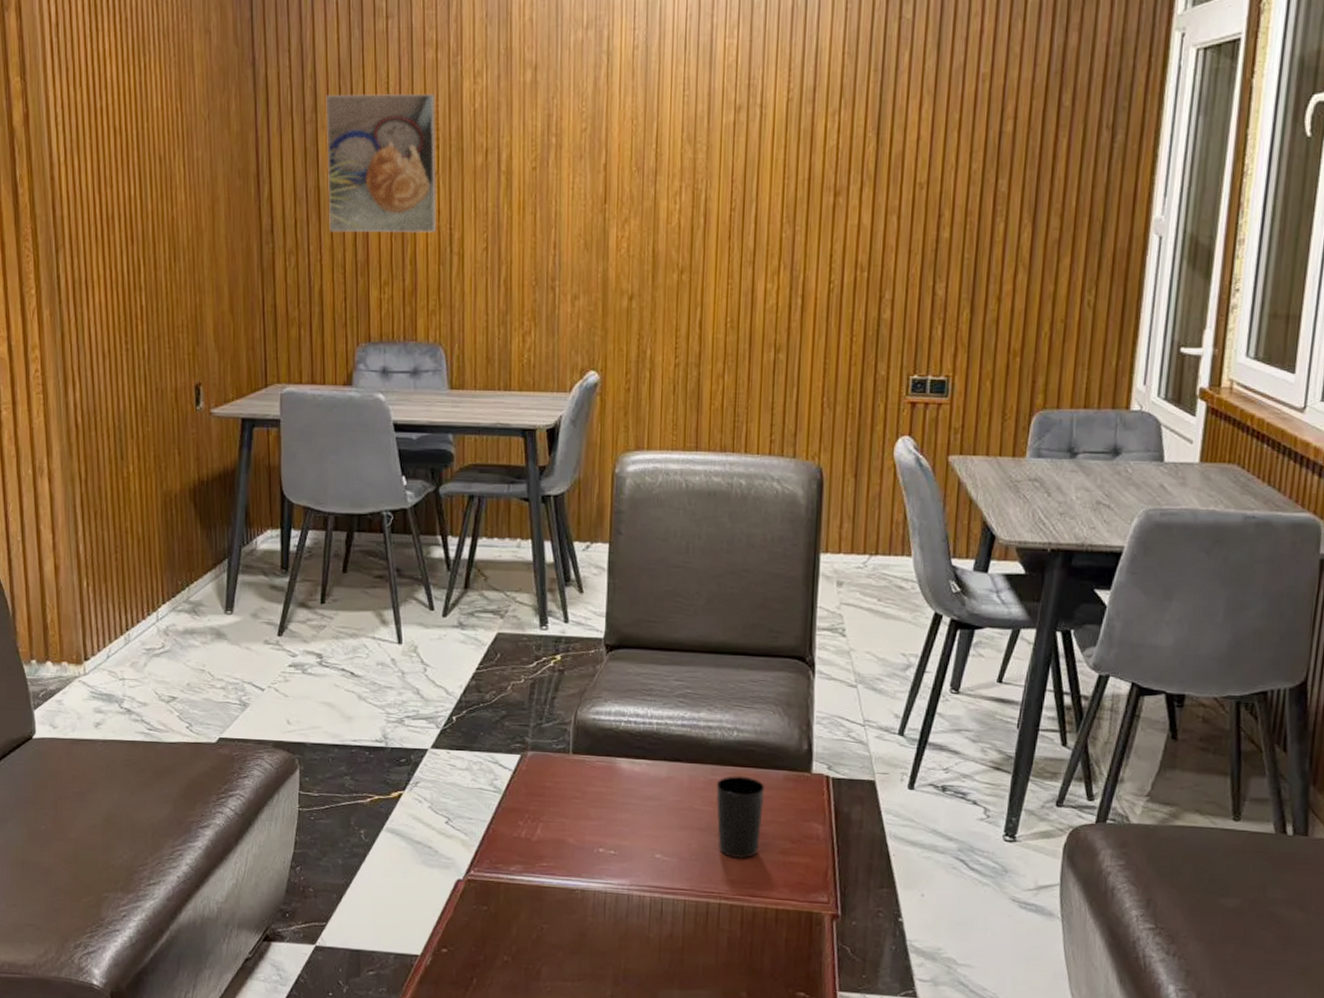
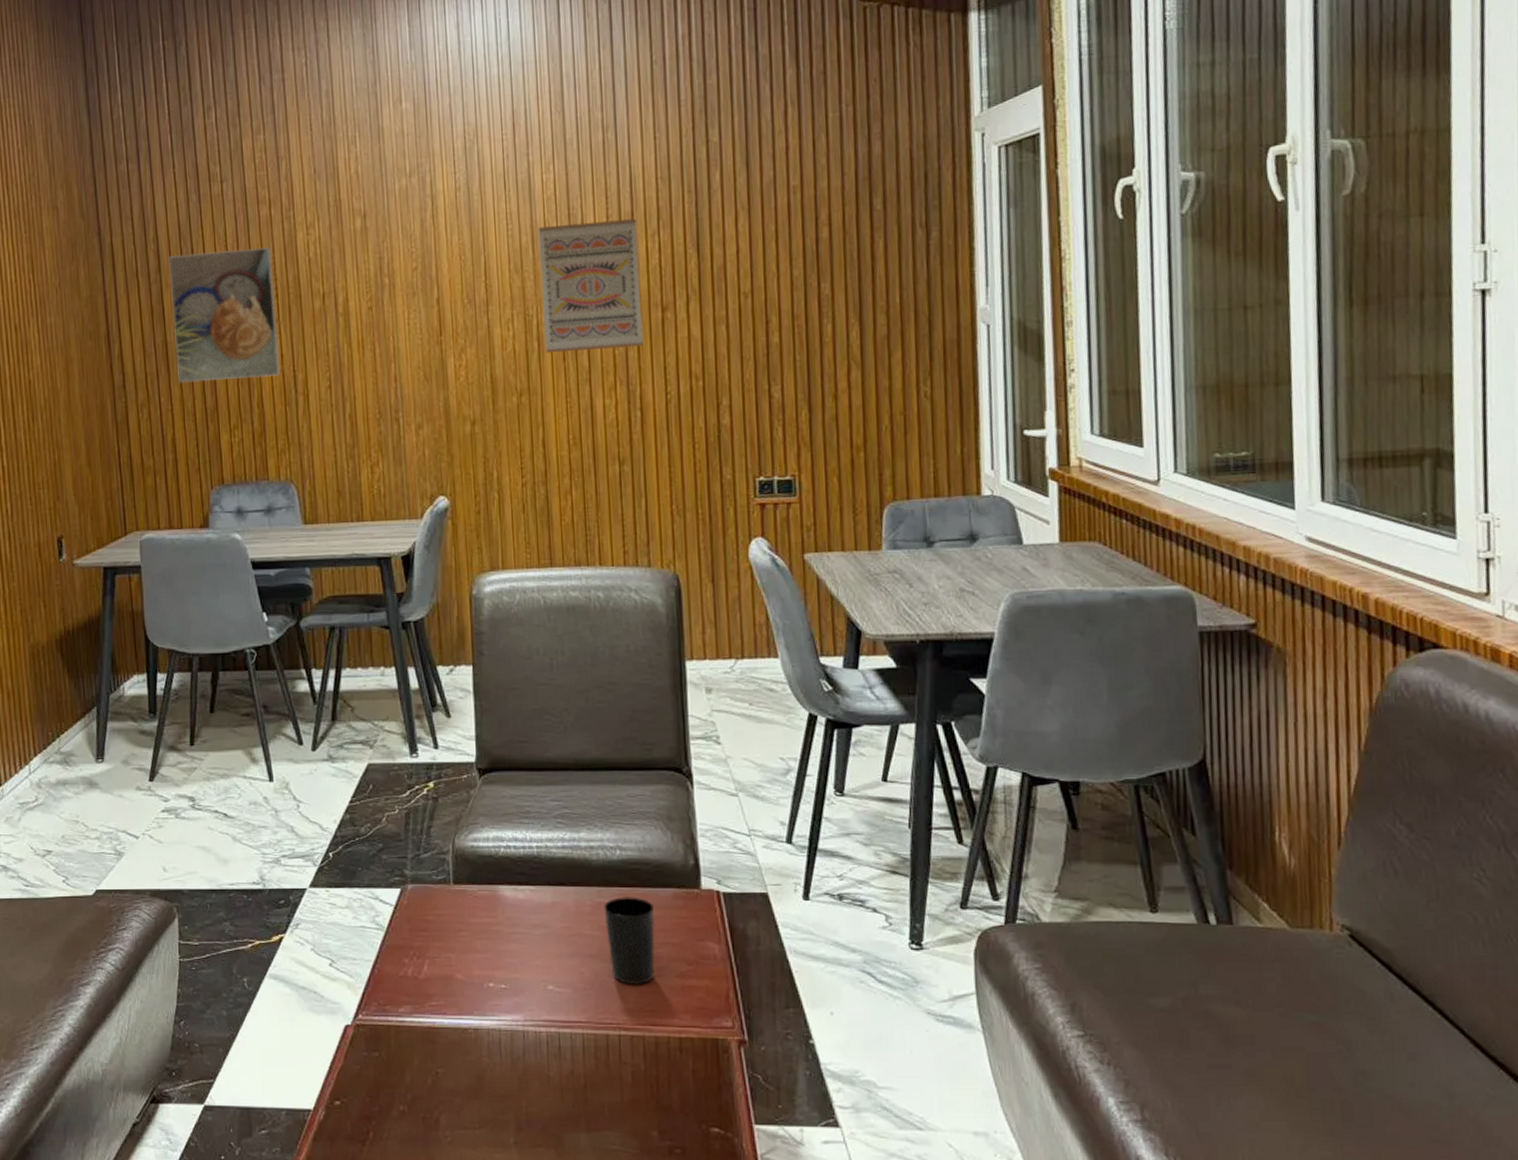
wall art: none [711,95,819,231] -> present [538,219,644,354]

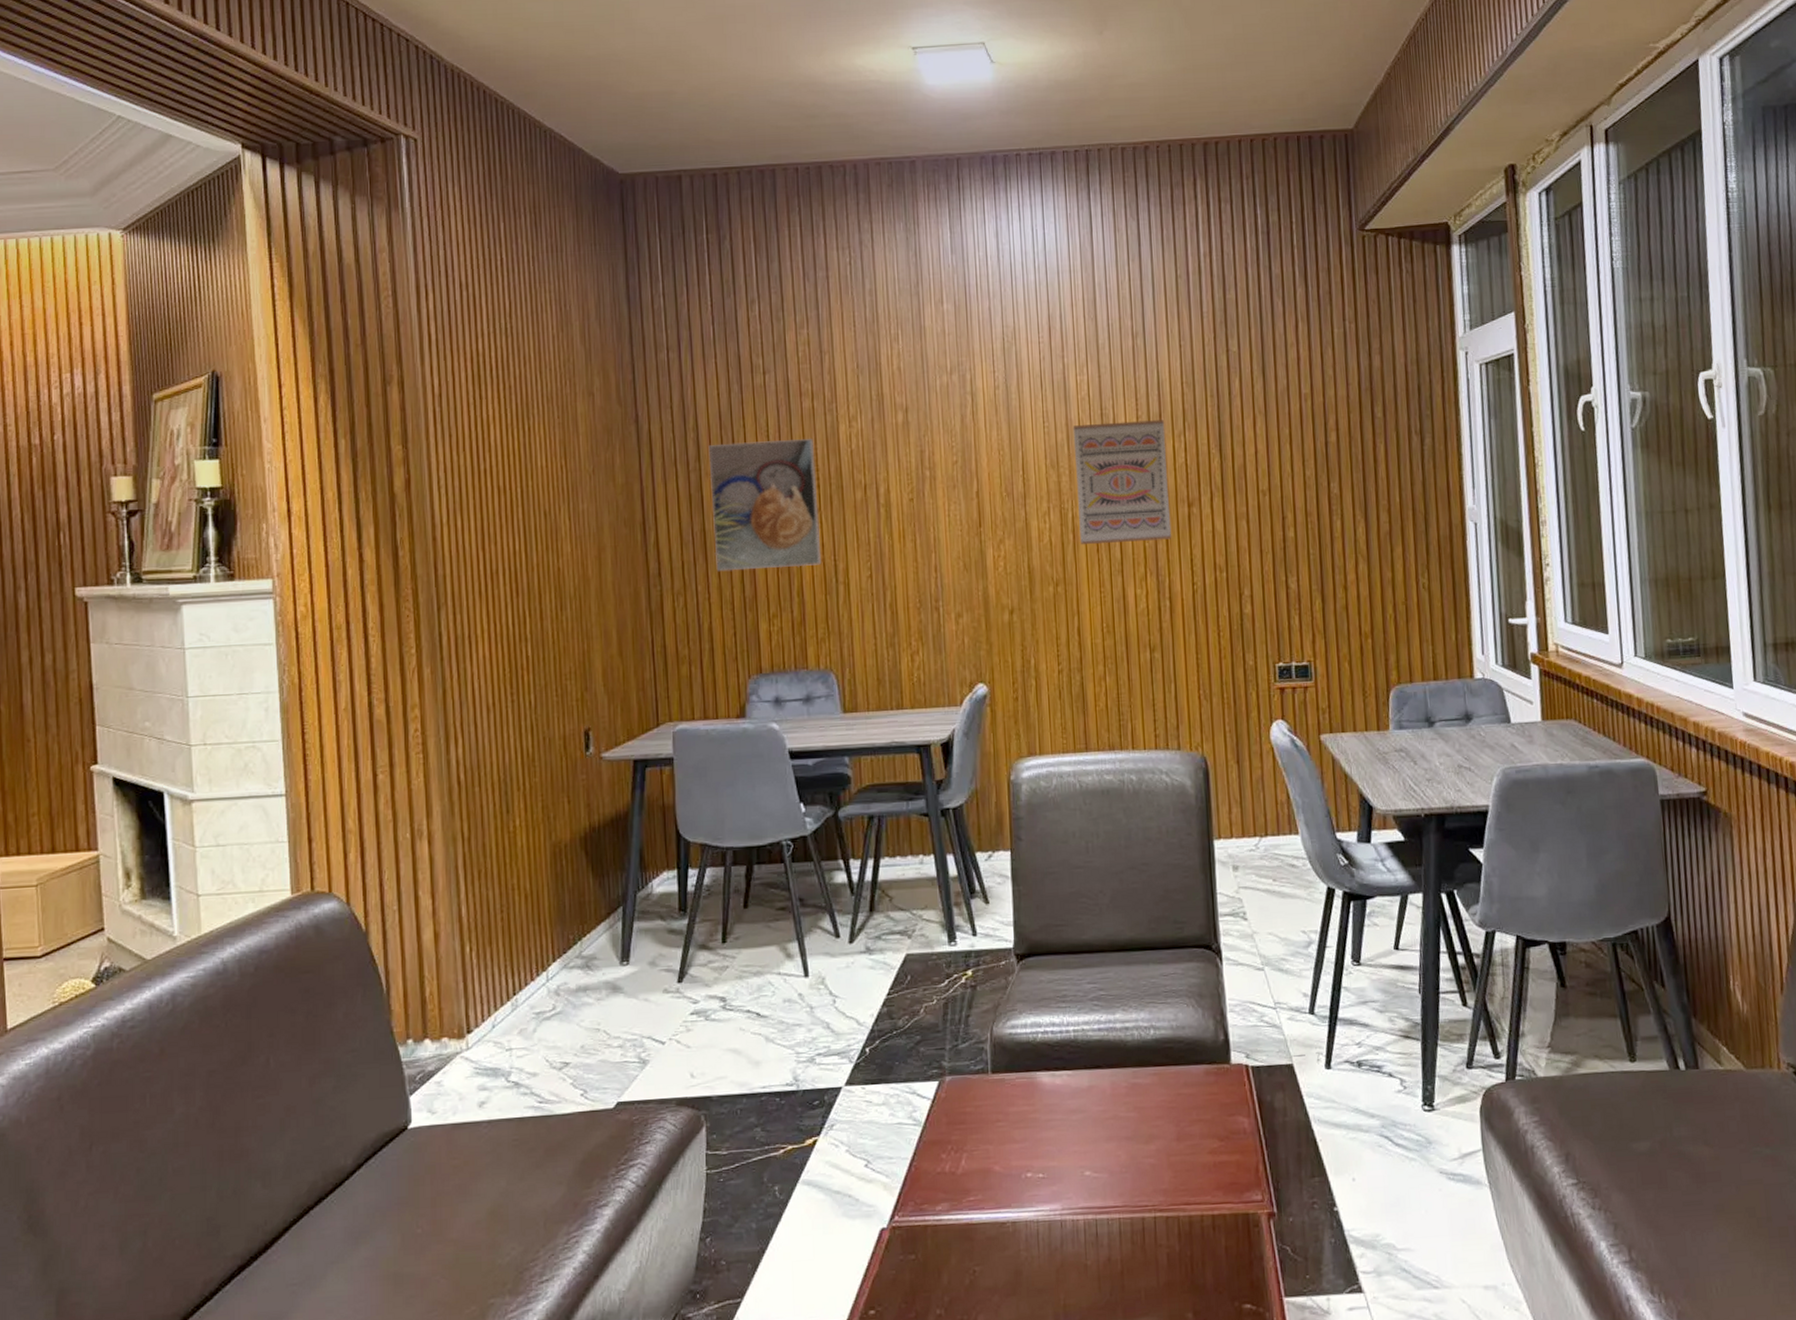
cup: present [603,895,656,985] -> none [1138,1075,1189,1165]

